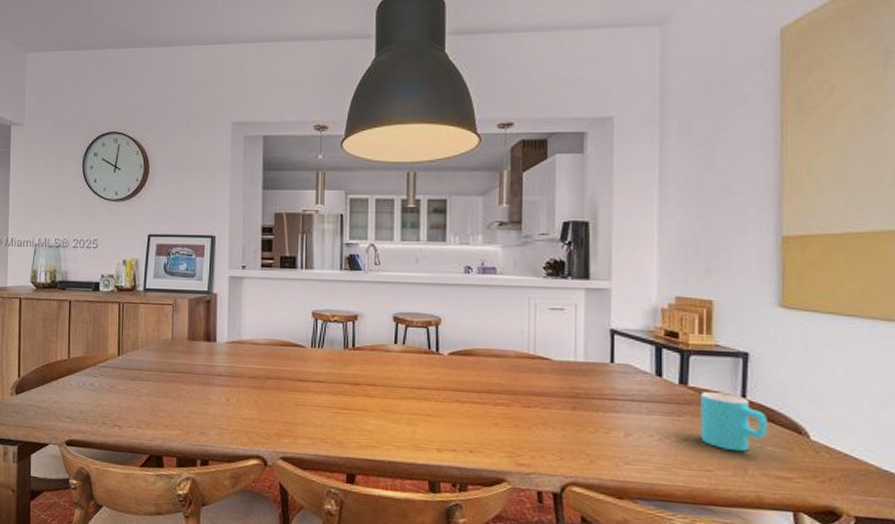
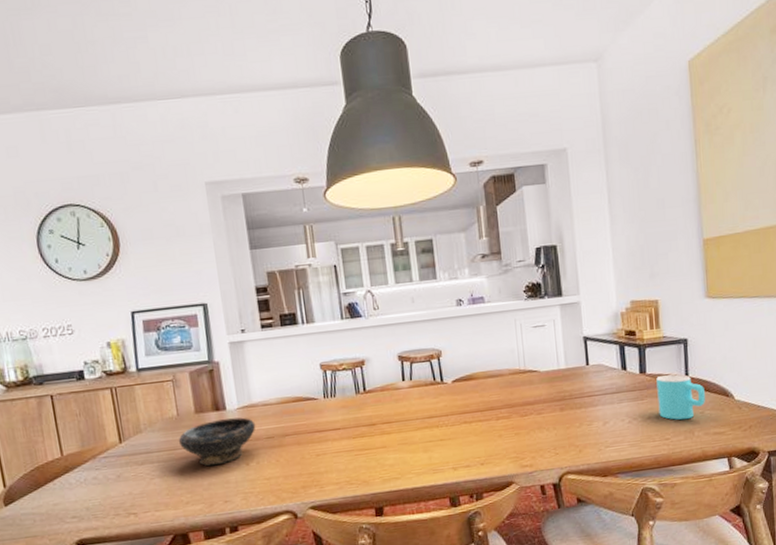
bowl: none [168,350,241,395] -> present [178,417,256,467]

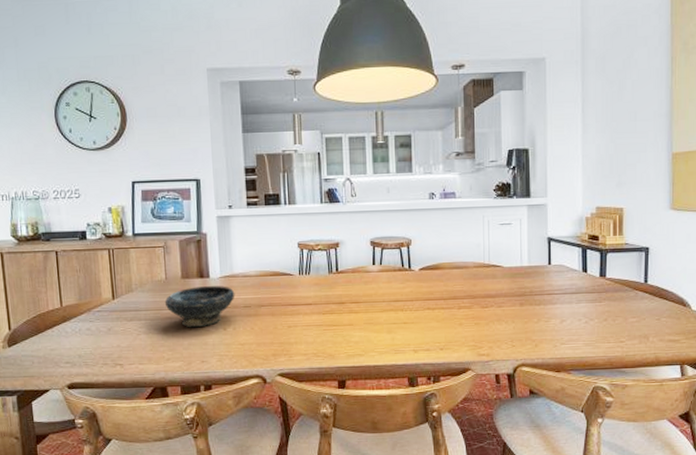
cup: present [656,374,706,420] -> none [615,280,663,325]

